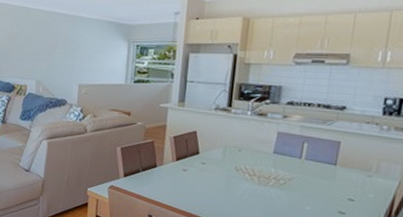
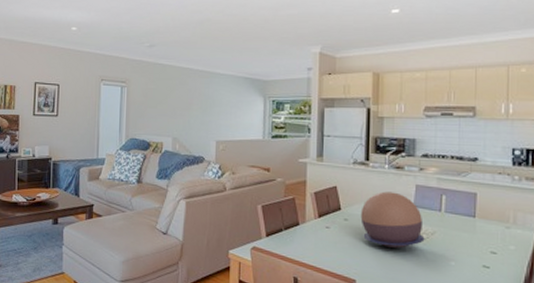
decorative bowl: none [218,137,282,192] -> present [360,191,425,248]

